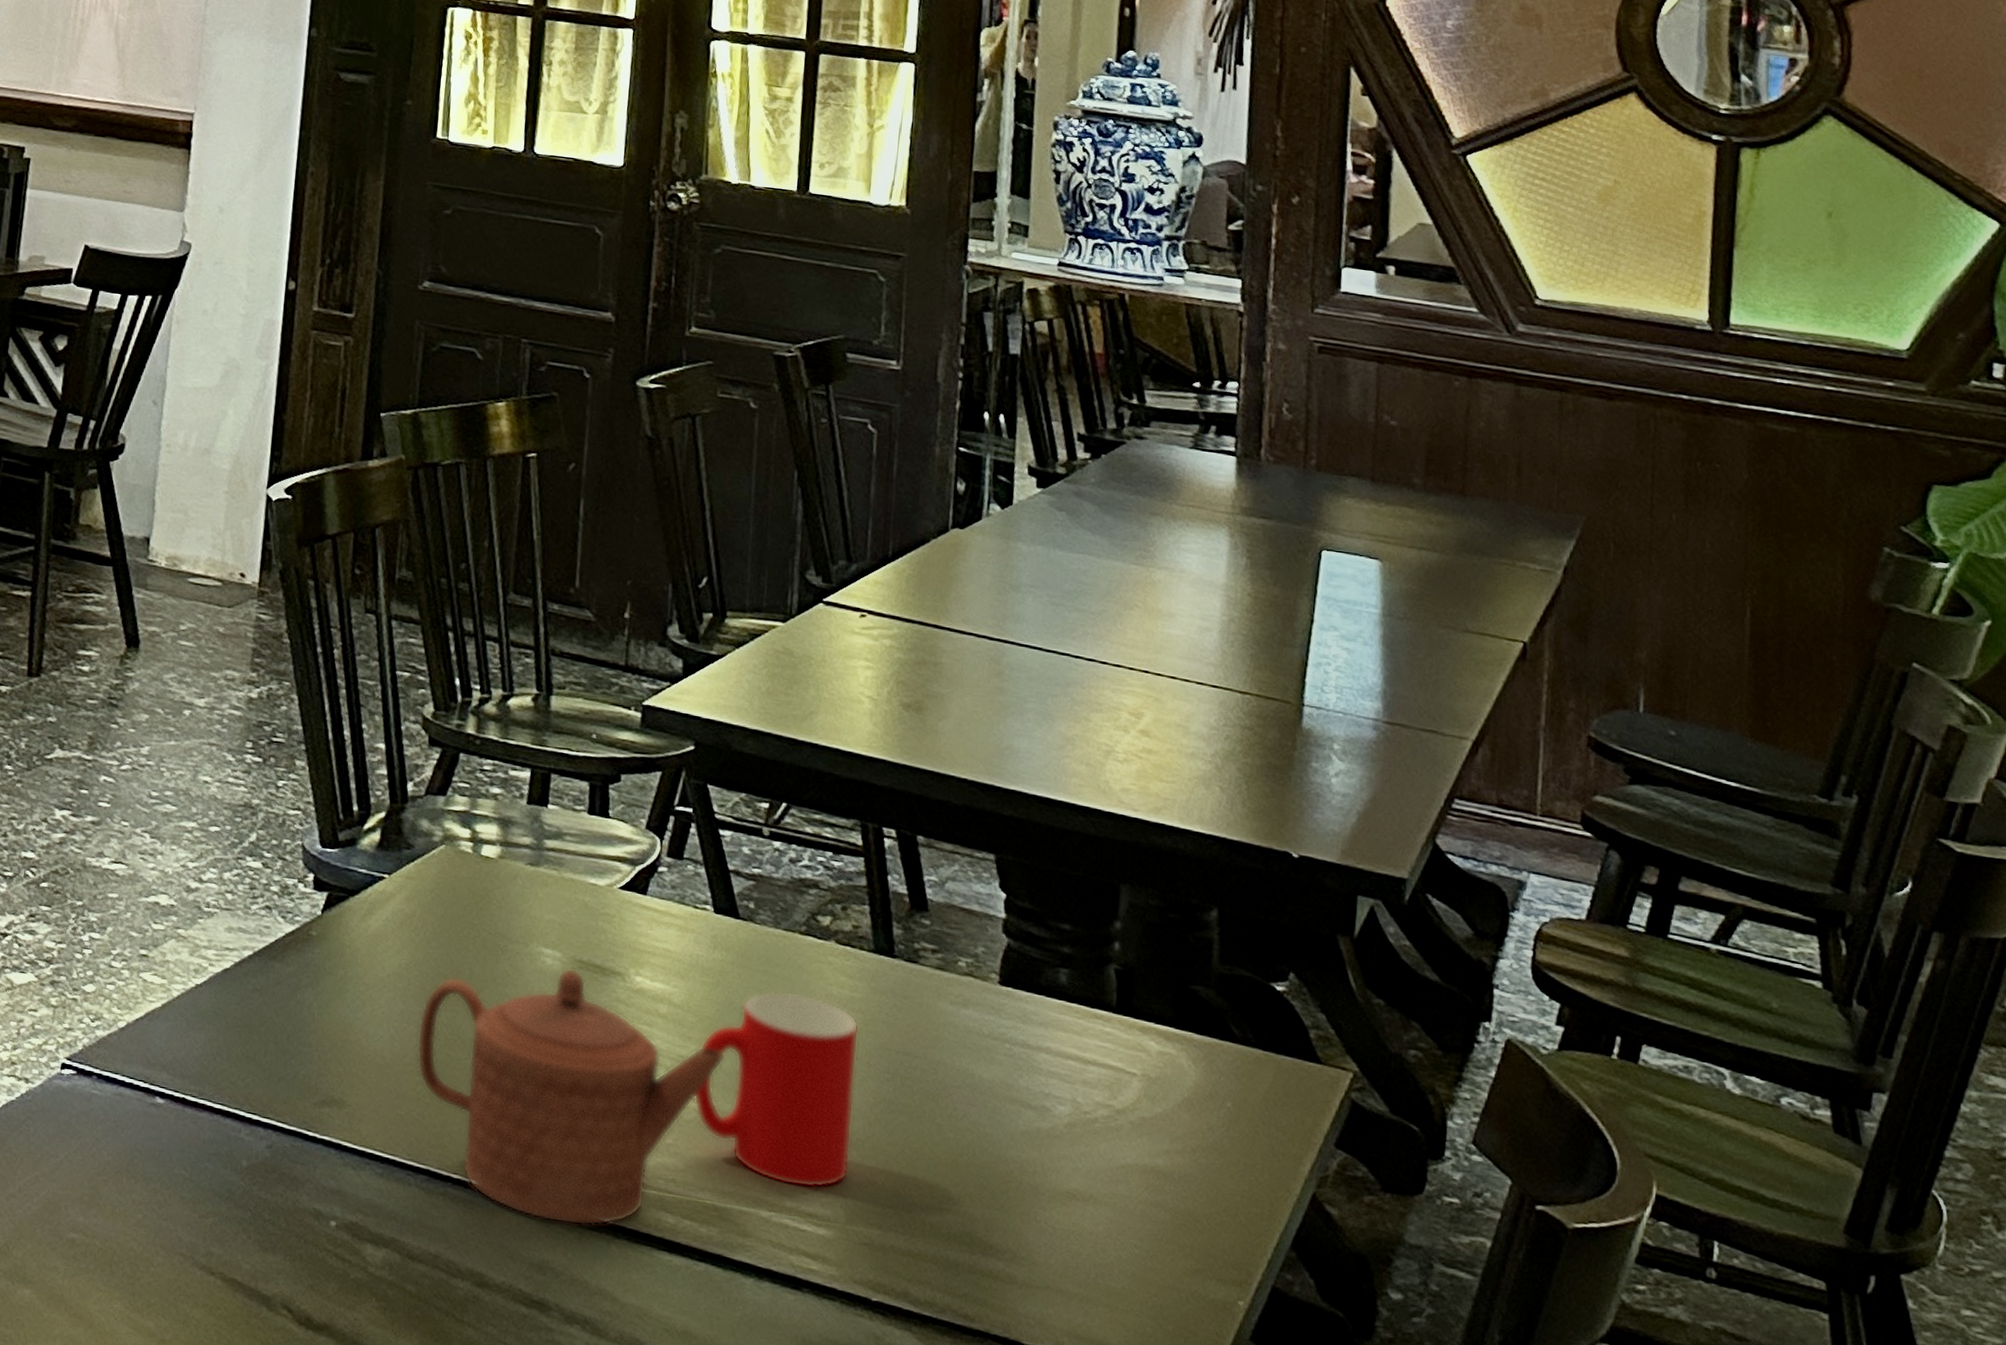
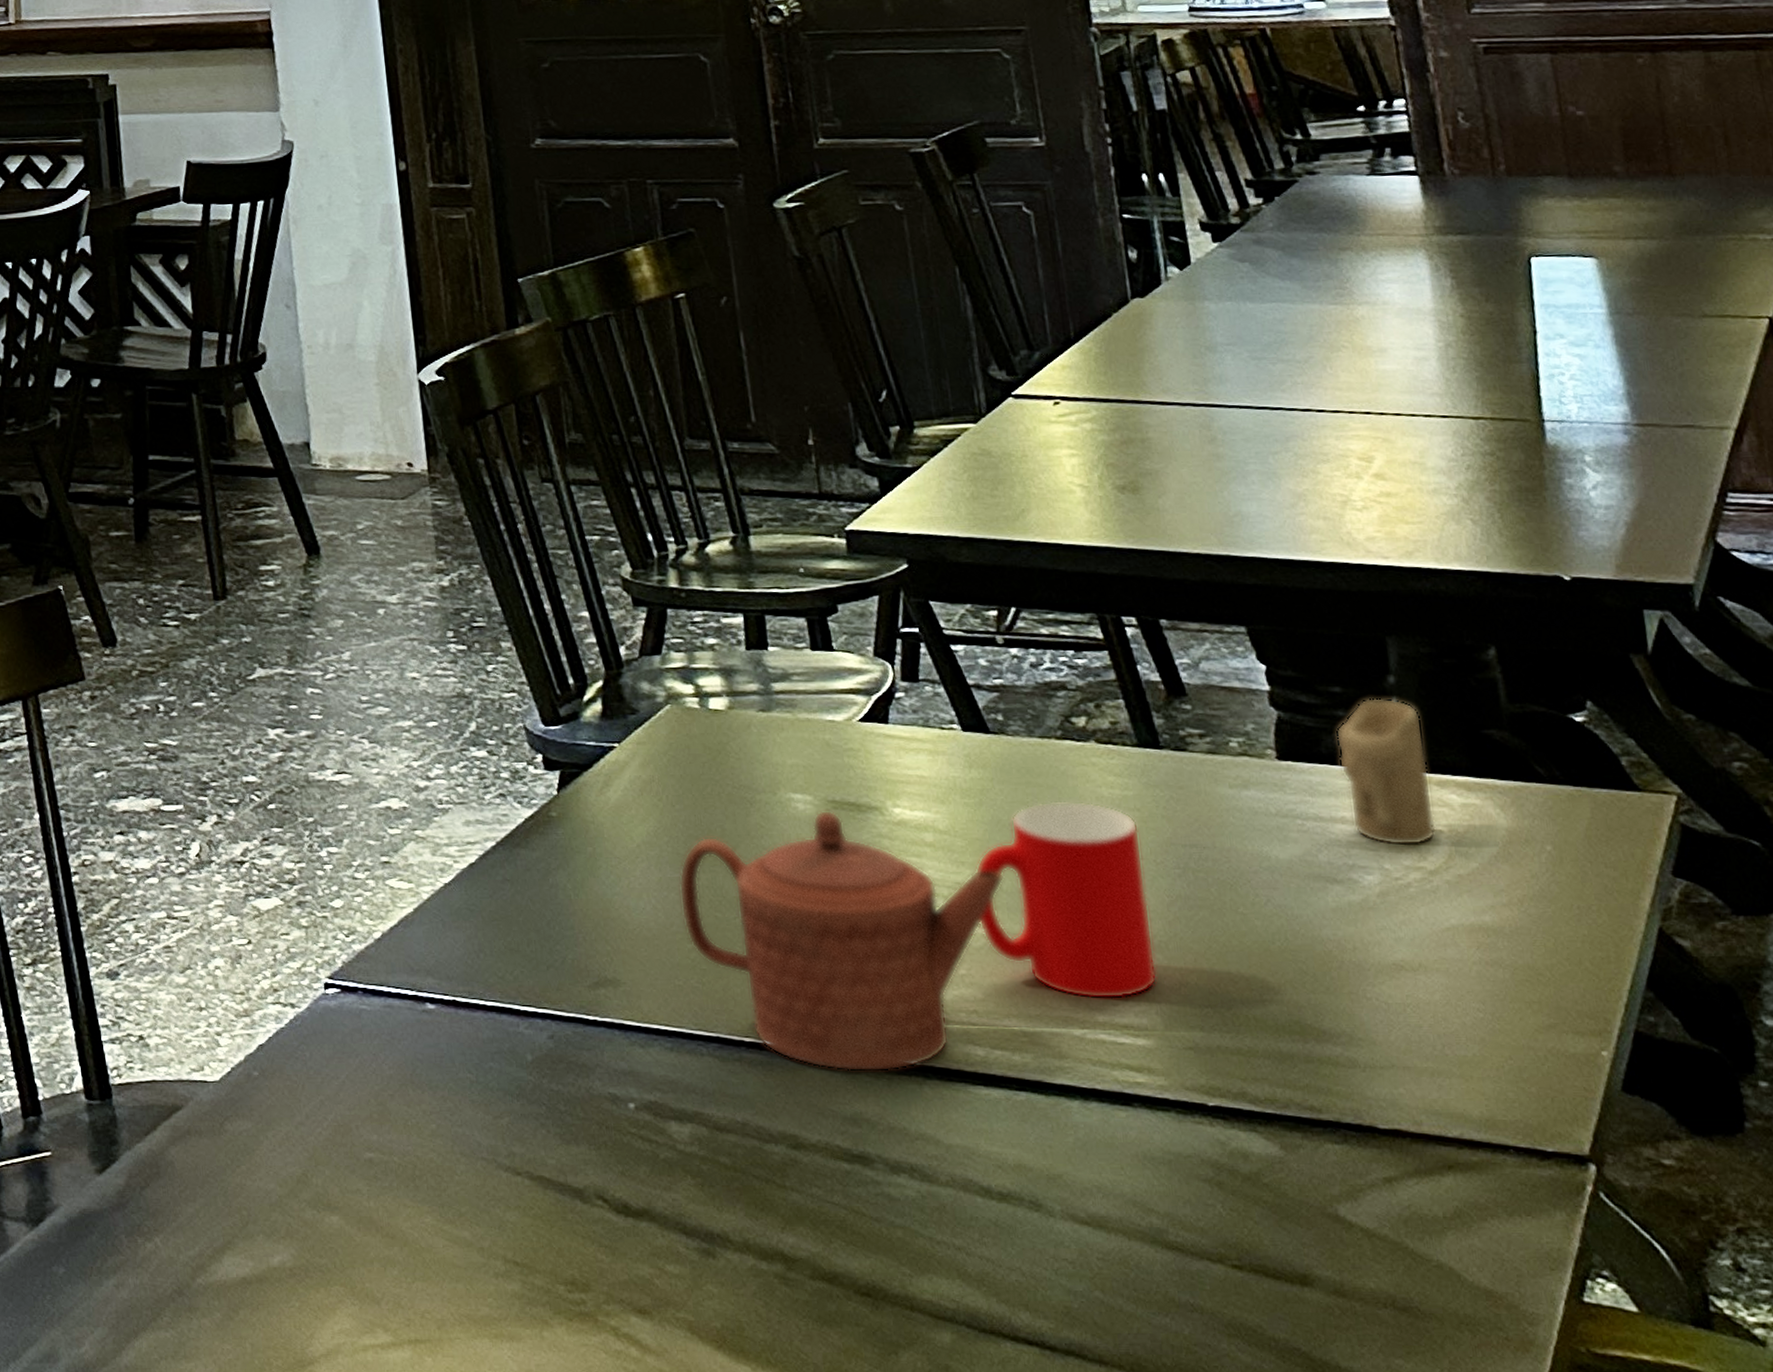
candle: none [1054,939,1138,1085] -> present [1335,697,1437,846]

